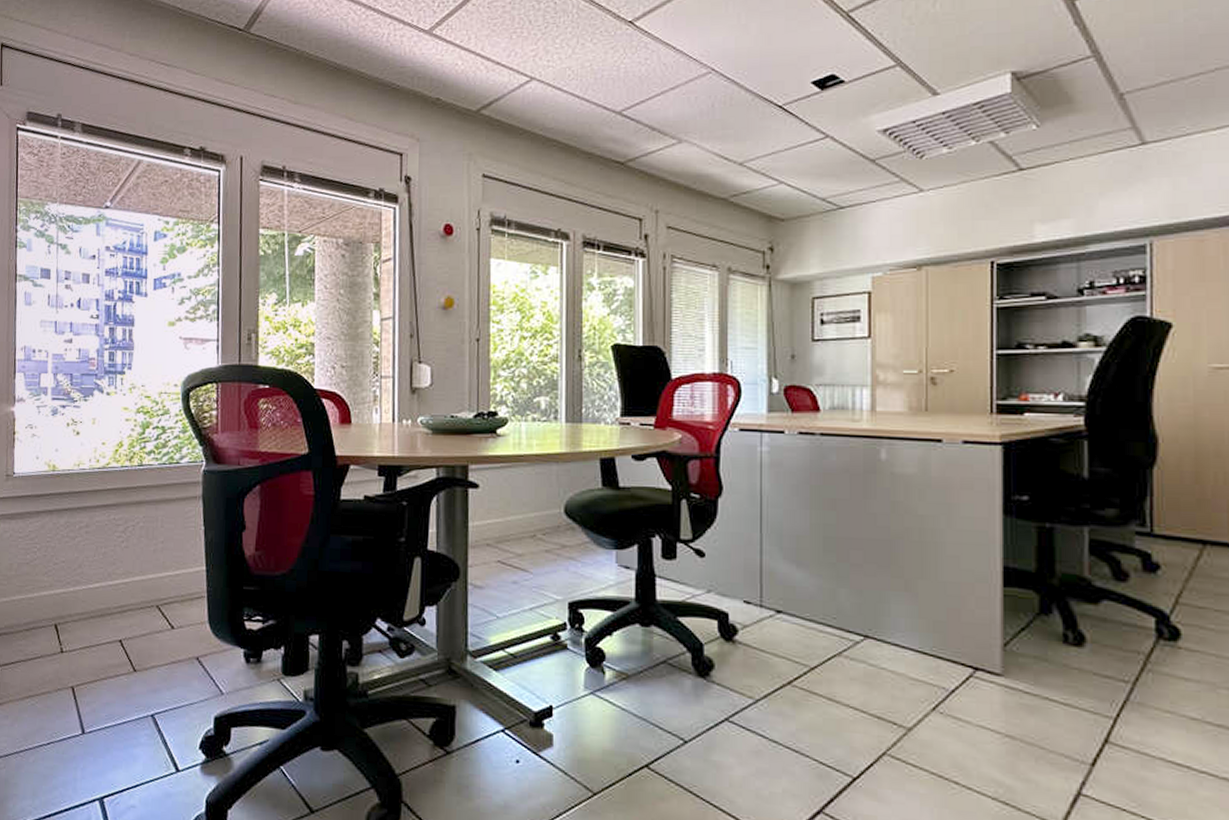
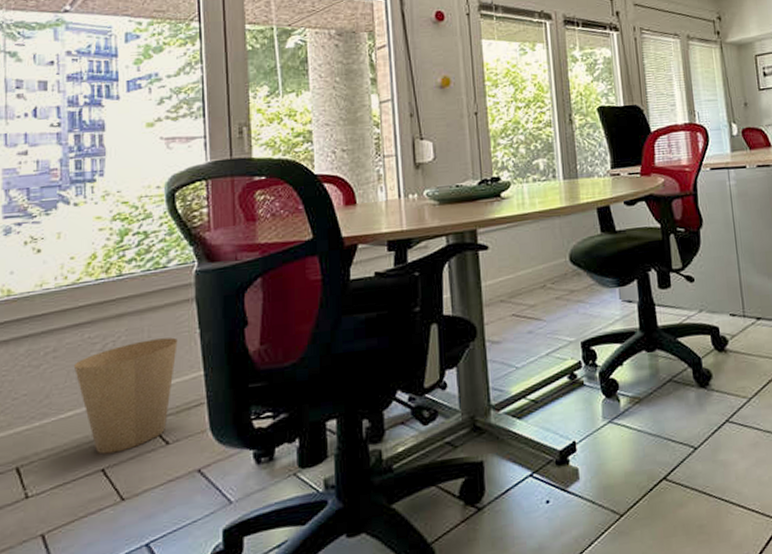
trash can: none [102,529,185,628] -> present [74,337,178,455]

